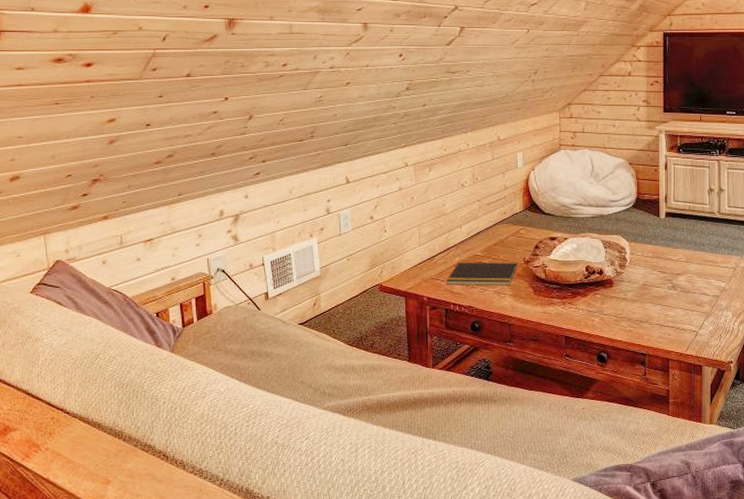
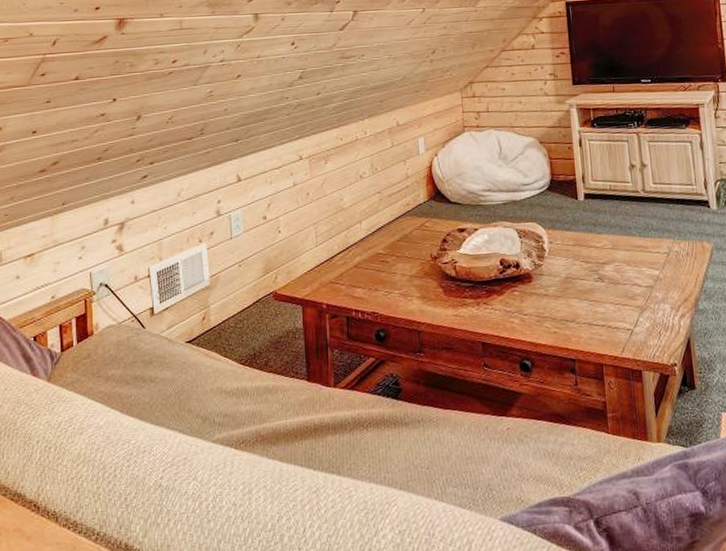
notepad: present [446,262,518,286] -> none [347,259,425,289]

